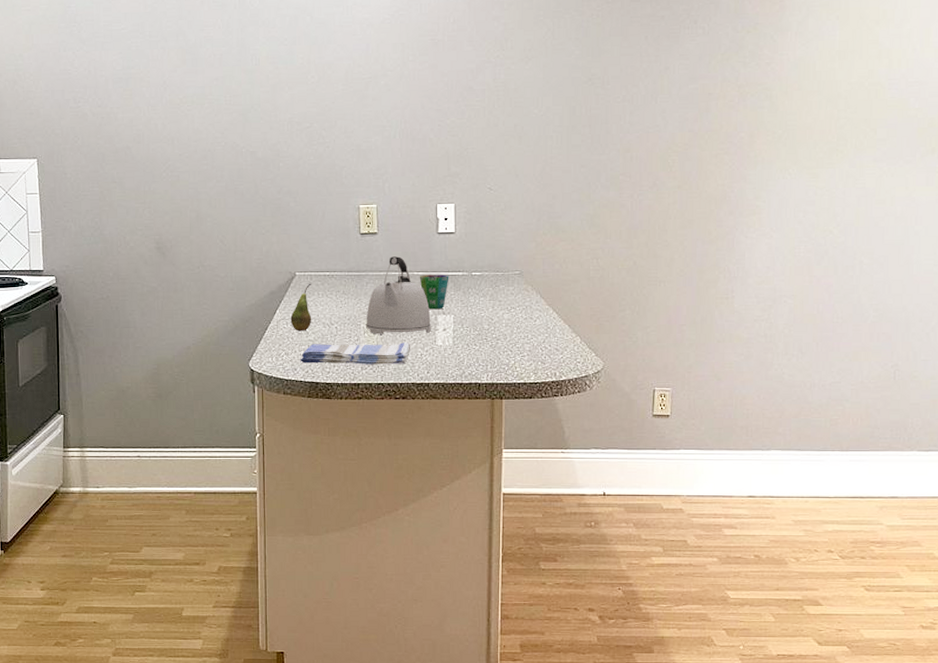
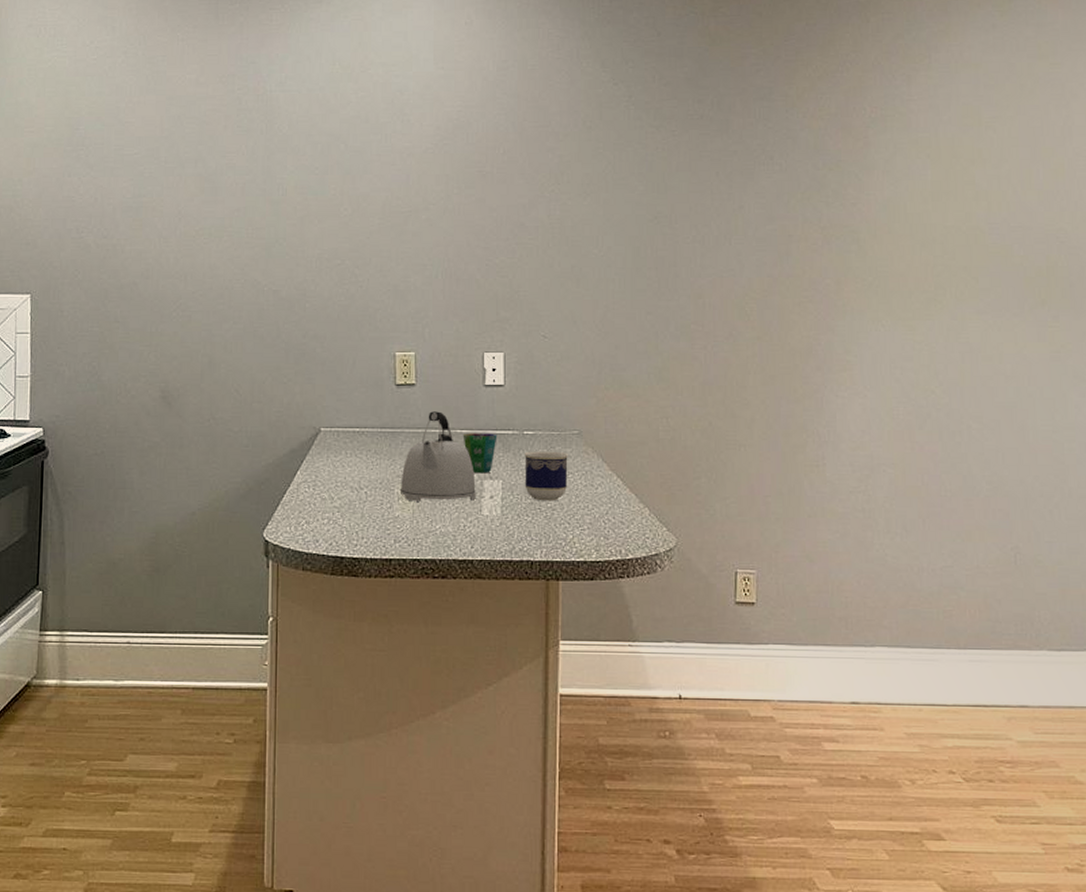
fruit: present [290,283,312,332] -> none [313,440,339,497]
dish towel: present [300,342,410,365] -> none [323,511,452,537]
cup: none [473,289,512,333] -> present [525,451,569,501]

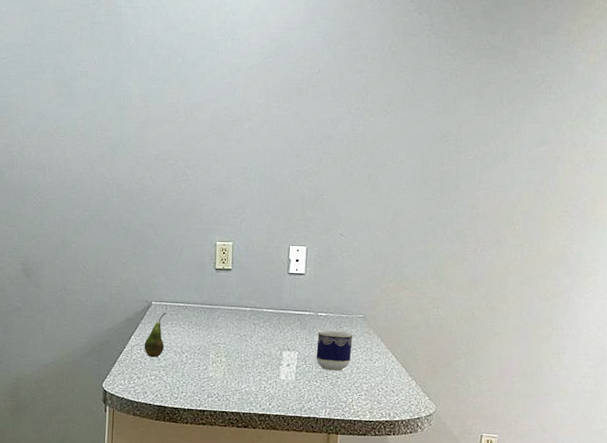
fruit: none [313,440,339,497] -> present [144,312,166,358]
kettle: present [401,411,476,502] -> none [215,293,276,367]
cup: present [463,433,497,474] -> none [268,312,297,346]

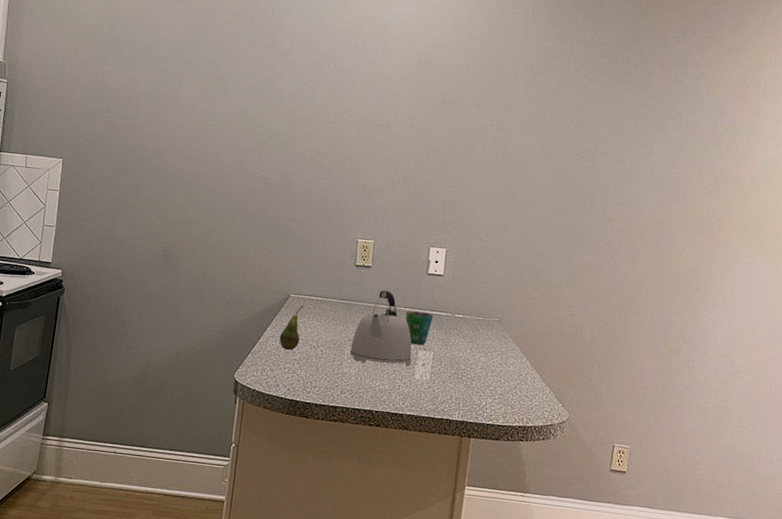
kettle: none [215,293,276,367] -> present [350,290,412,366]
cup: none [268,312,297,346] -> present [405,311,434,345]
cup: present [316,329,354,371] -> none [451,331,490,374]

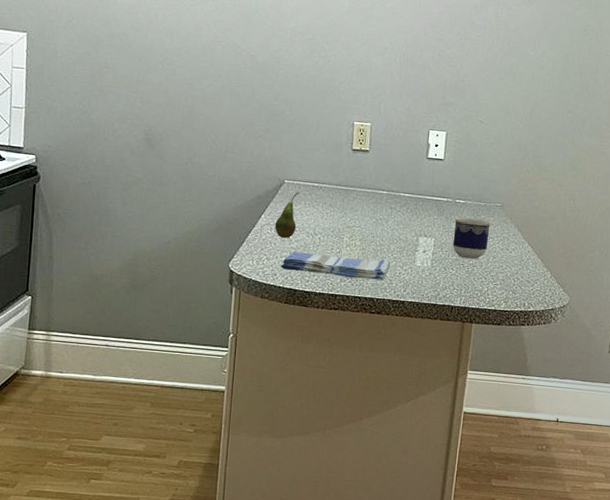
dish towel: none [283,363,390,393] -> present [280,252,390,281]
kettle: present [350,290,412,366] -> none [349,175,413,253]
cup: present [405,311,434,345] -> none [405,196,434,232]
cup: none [451,331,490,374] -> present [452,216,492,260]

